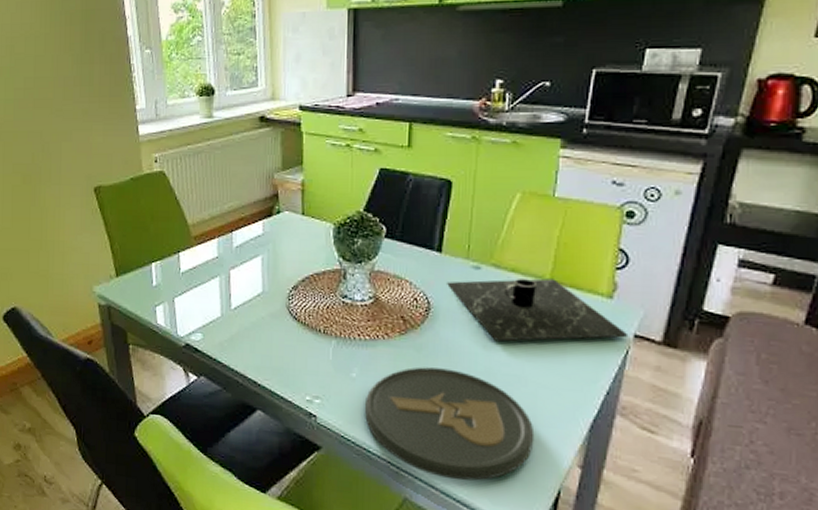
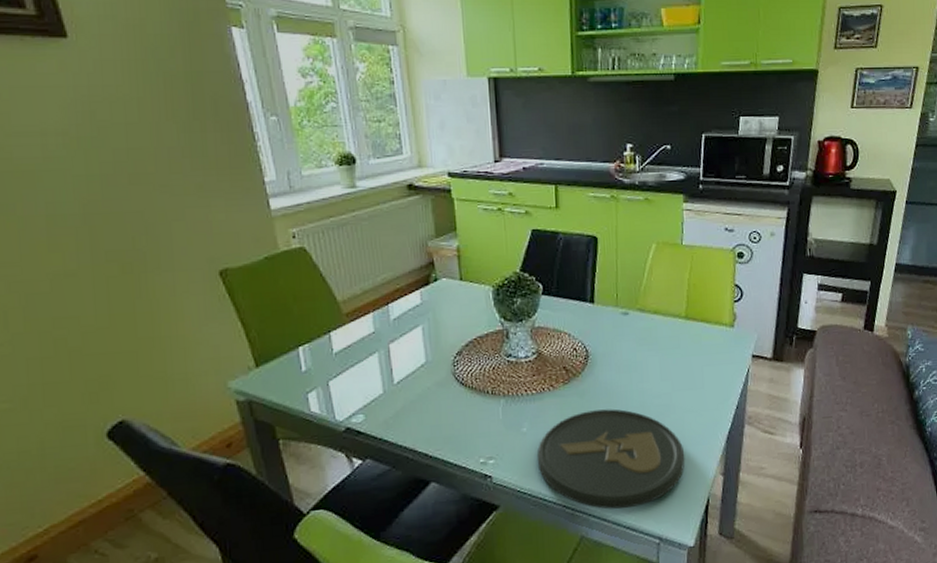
place setting: present [447,278,629,342] -> none [601,316,748,377]

